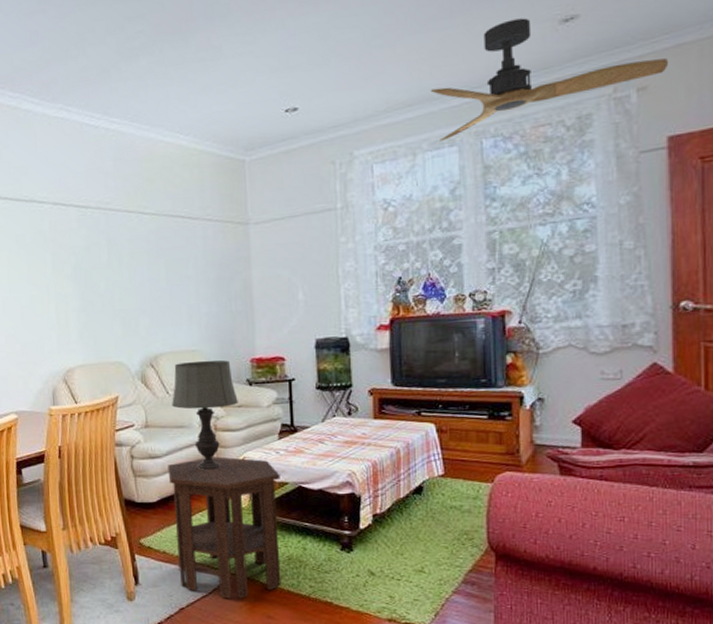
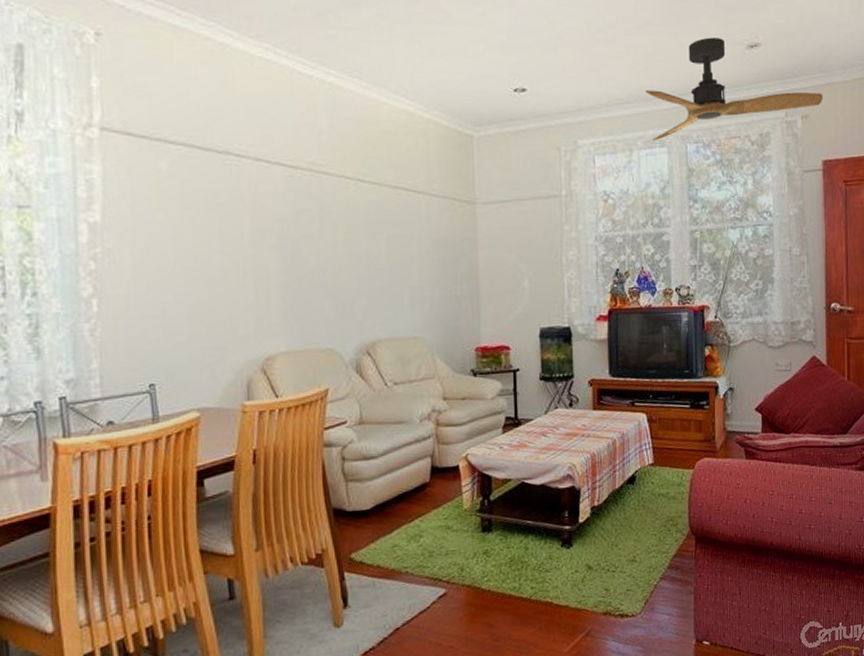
side table: present [168,456,281,599] -> none [384,454,504,612]
table lamp: present [172,360,238,470] -> none [390,348,462,470]

